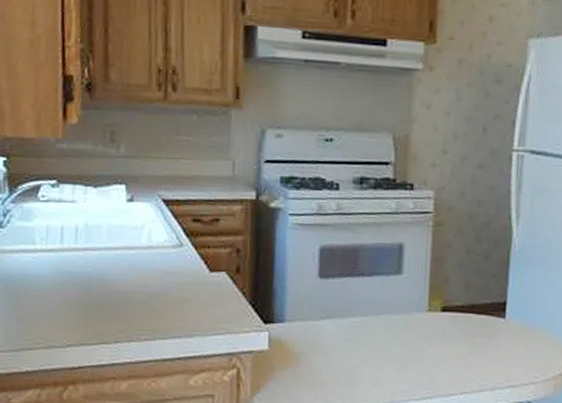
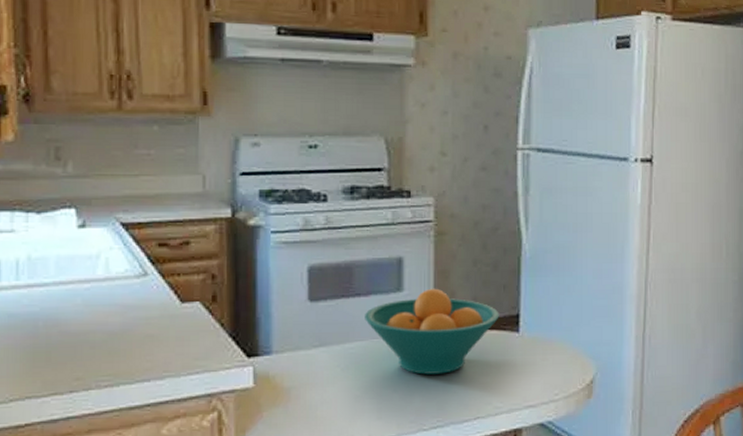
fruit bowl: none [367,273,488,351] -> present [365,288,499,375]

